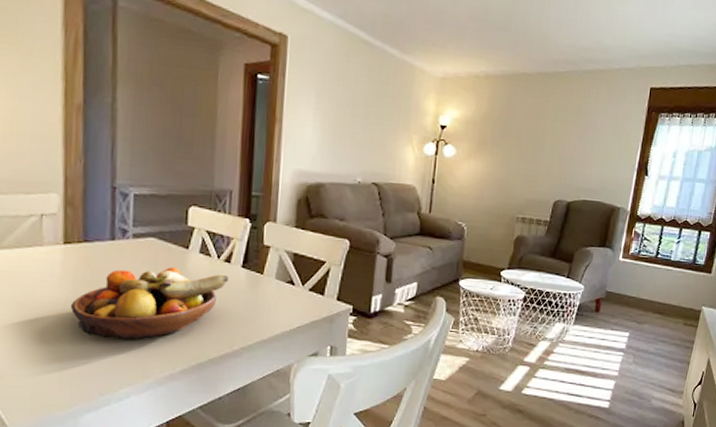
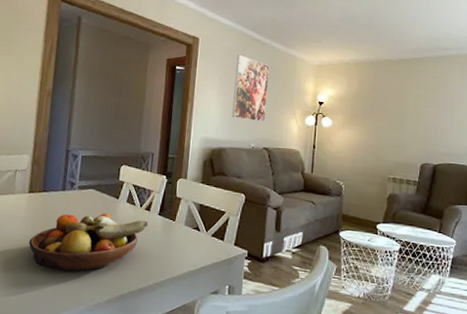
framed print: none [333,60,381,151] -> present [232,54,270,122]

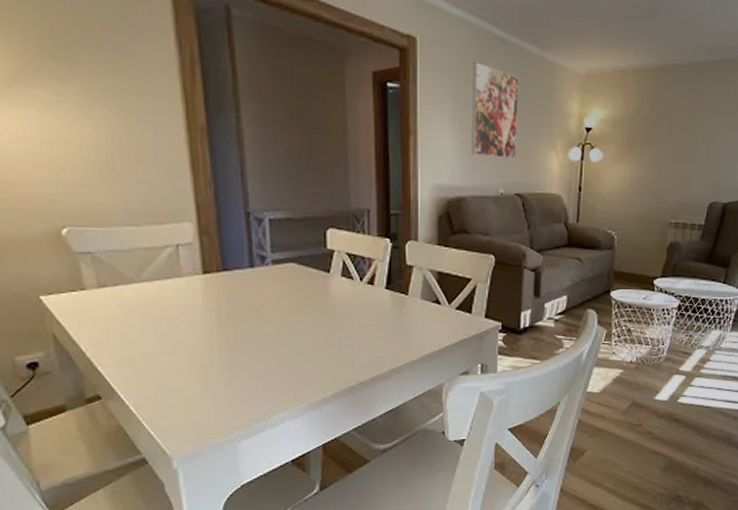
fruit bowl: present [28,213,149,272] -> none [216,291,374,367]

